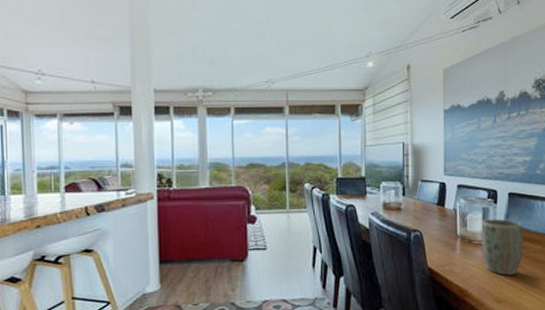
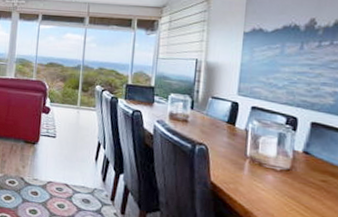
plant pot: present [481,218,523,276] -> none [273,144,326,208]

